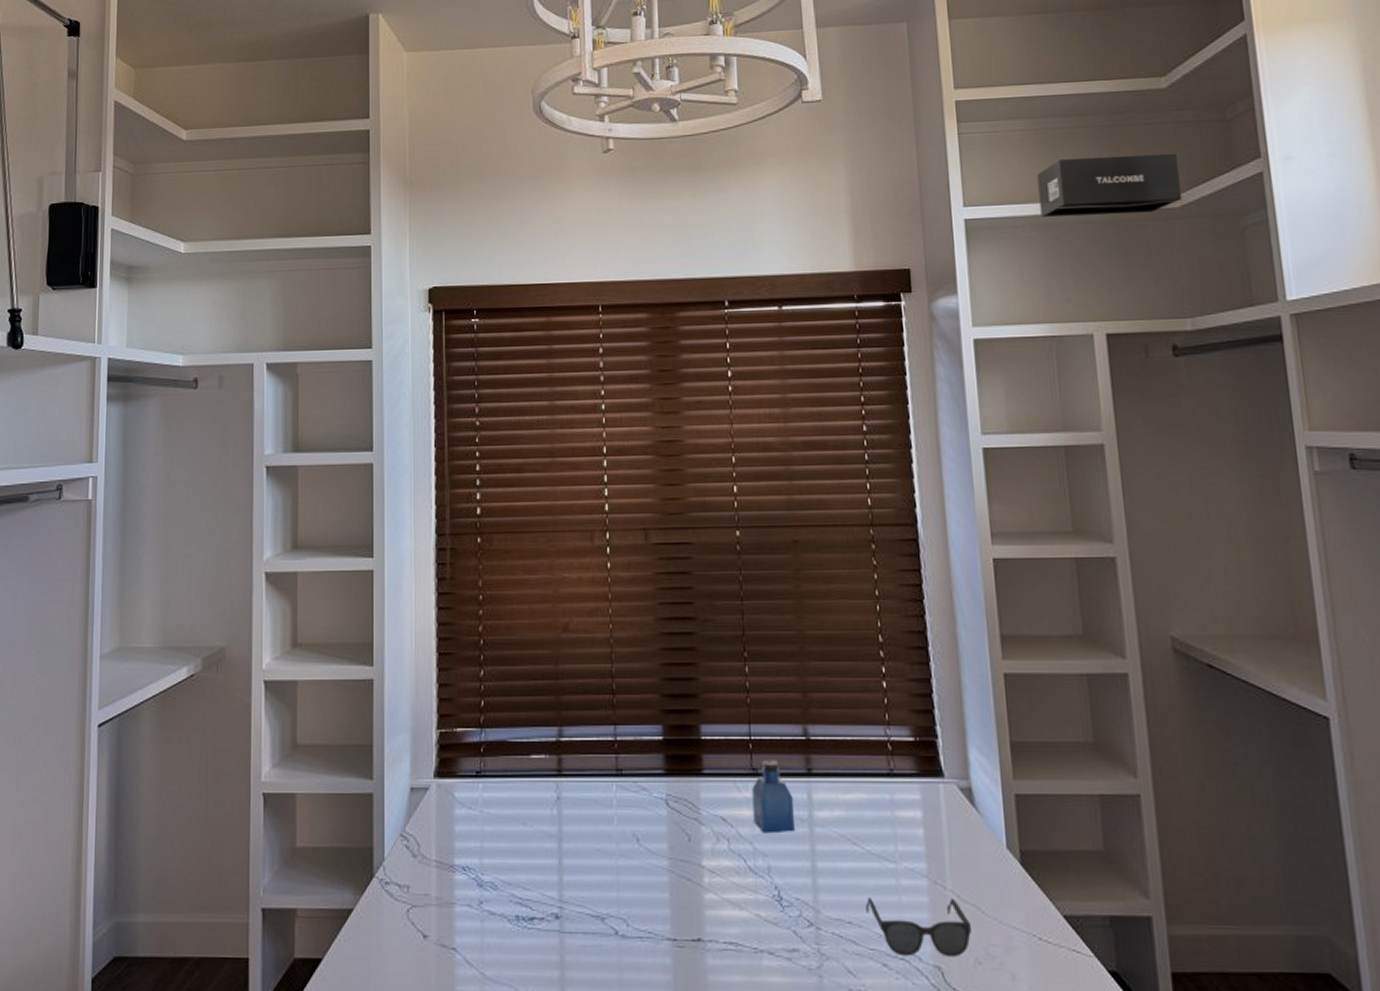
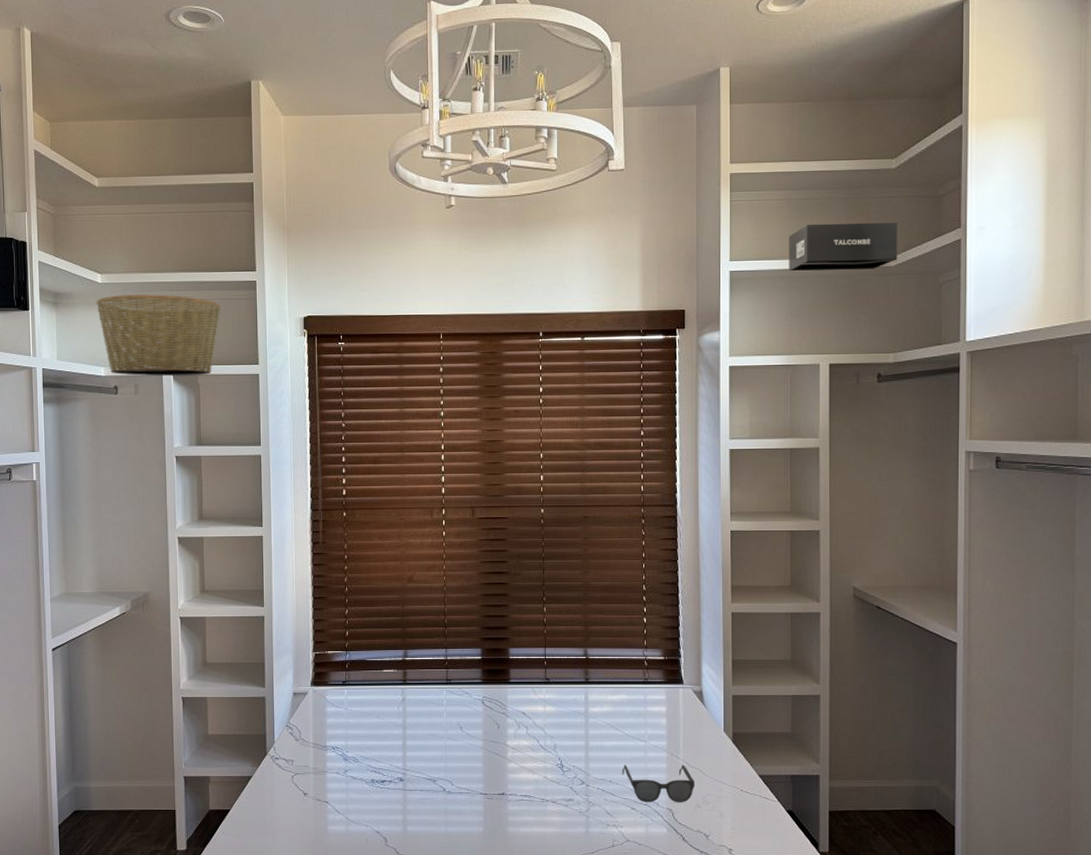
basket: none [177,265,327,366] -> present [96,294,221,377]
perfume bottle: present [752,759,794,834] -> none [545,672,574,723]

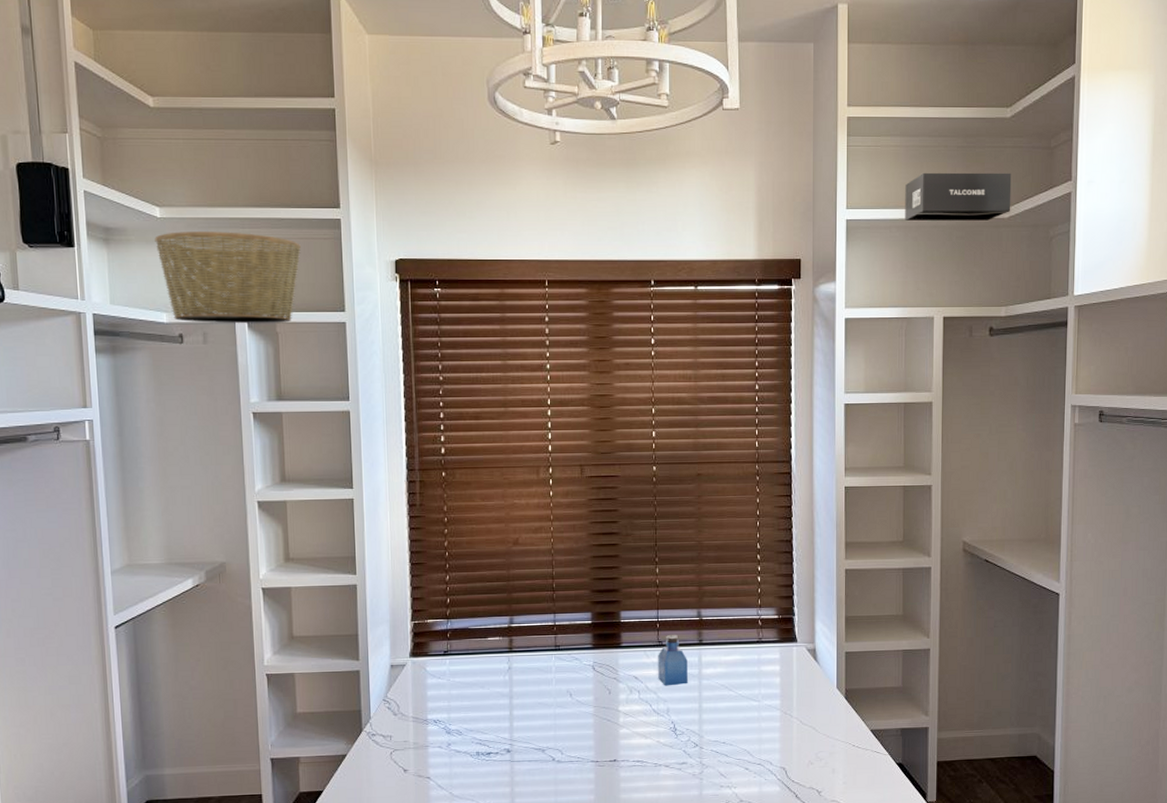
perfume bottle: none [545,672,574,723] -> present [658,634,688,686]
sunglasses: present [622,764,695,803] -> none [736,723,809,763]

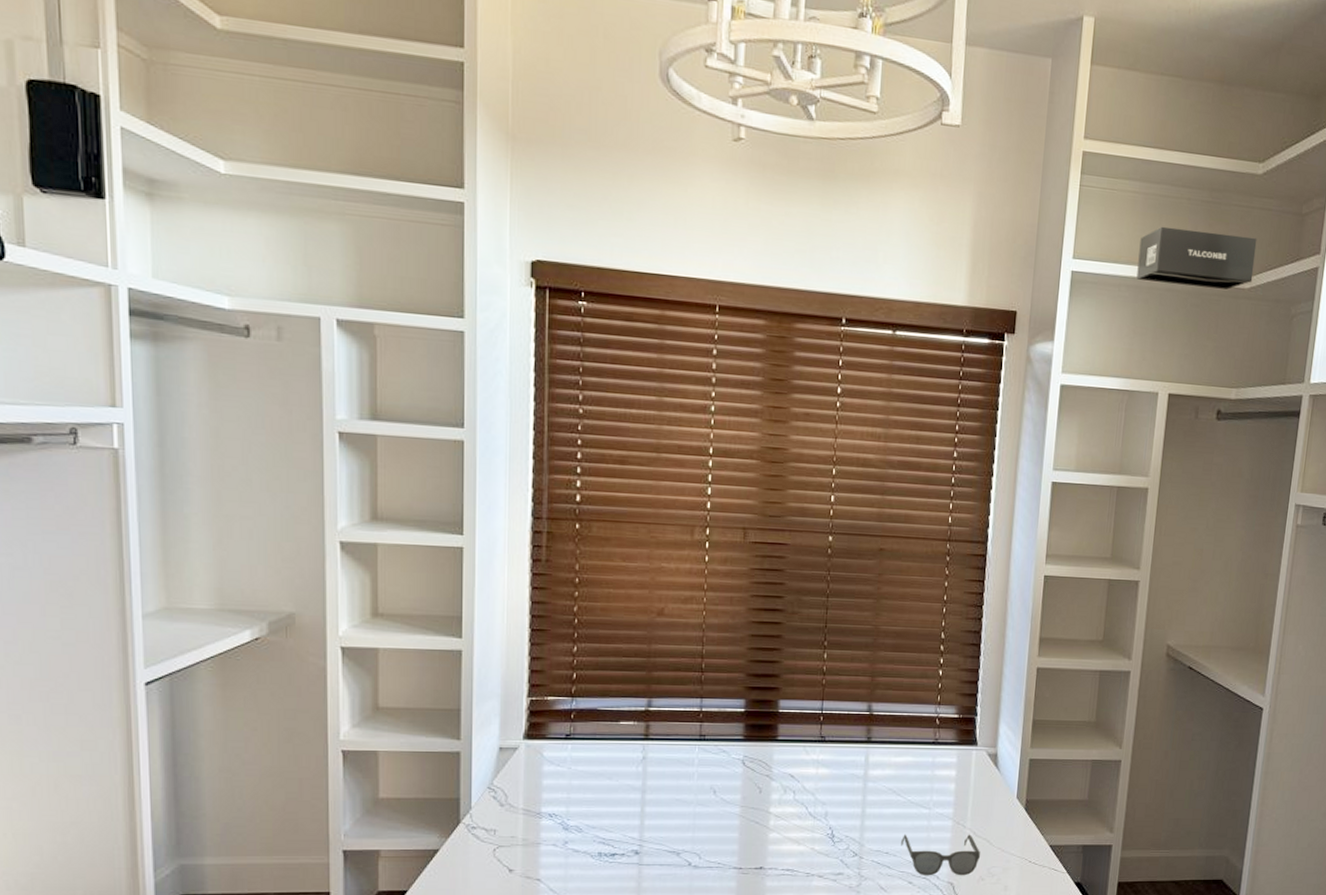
basket: present [155,232,301,324] -> none [216,194,411,325]
perfume bottle: present [658,634,688,686] -> none [817,729,853,787]
sunglasses: none [736,723,809,763] -> present [901,834,981,876]

